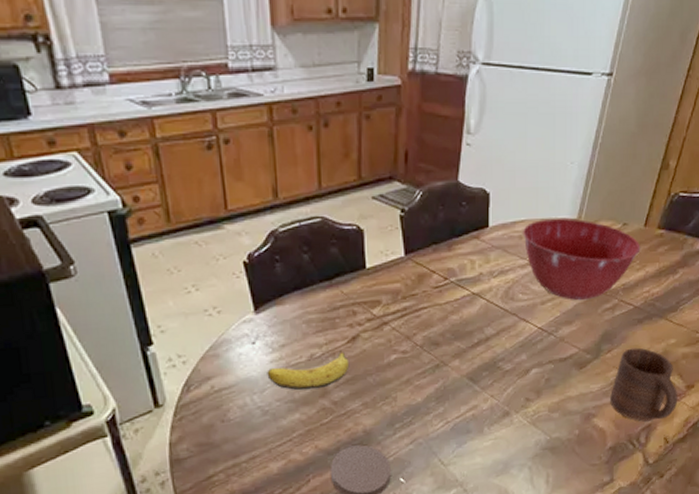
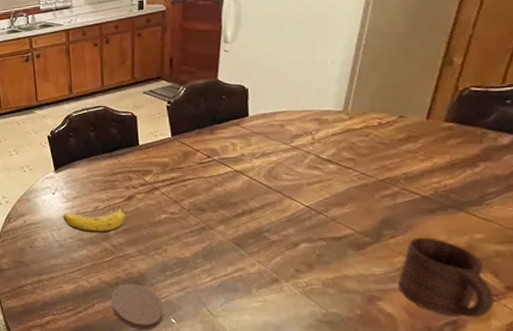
mixing bowl: present [523,218,641,301] -> none [283,110,424,186]

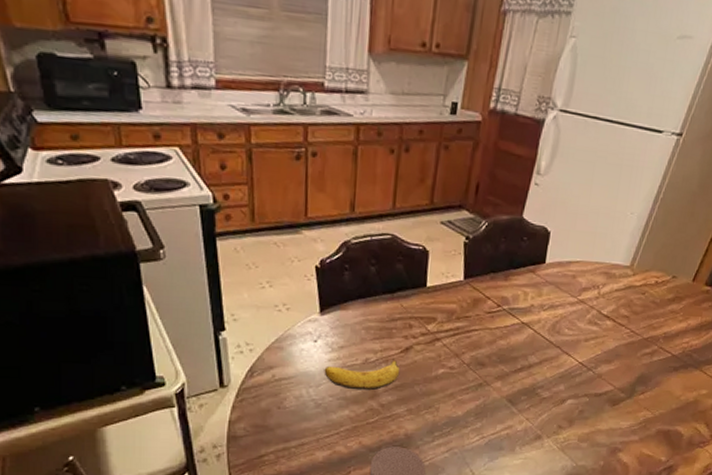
cup: present [398,237,495,318] -> none [637,393,702,463]

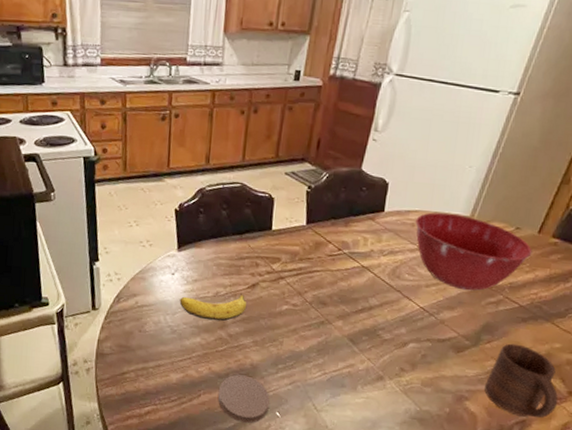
mixing bowl: none [576,262,687,343] -> present [415,212,533,291]
cup: none [637,393,702,463] -> present [485,343,558,418]

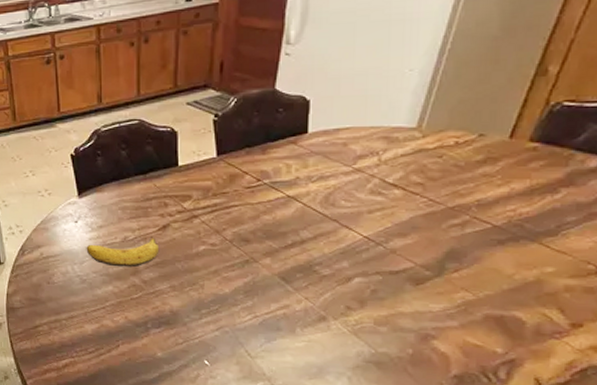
coaster: present [218,374,270,423] -> none [137,322,196,373]
mixing bowl: present [415,212,533,291] -> none [348,126,504,214]
cup: present [485,343,558,418] -> none [456,271,558,357]

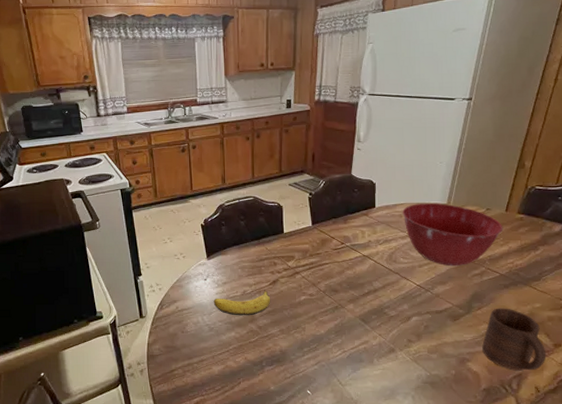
mixing bowl: none [348,126,504,214] -> present [402,202,503,267]
cup: none [456,271,558,357] -> present [482,308,547,371]

